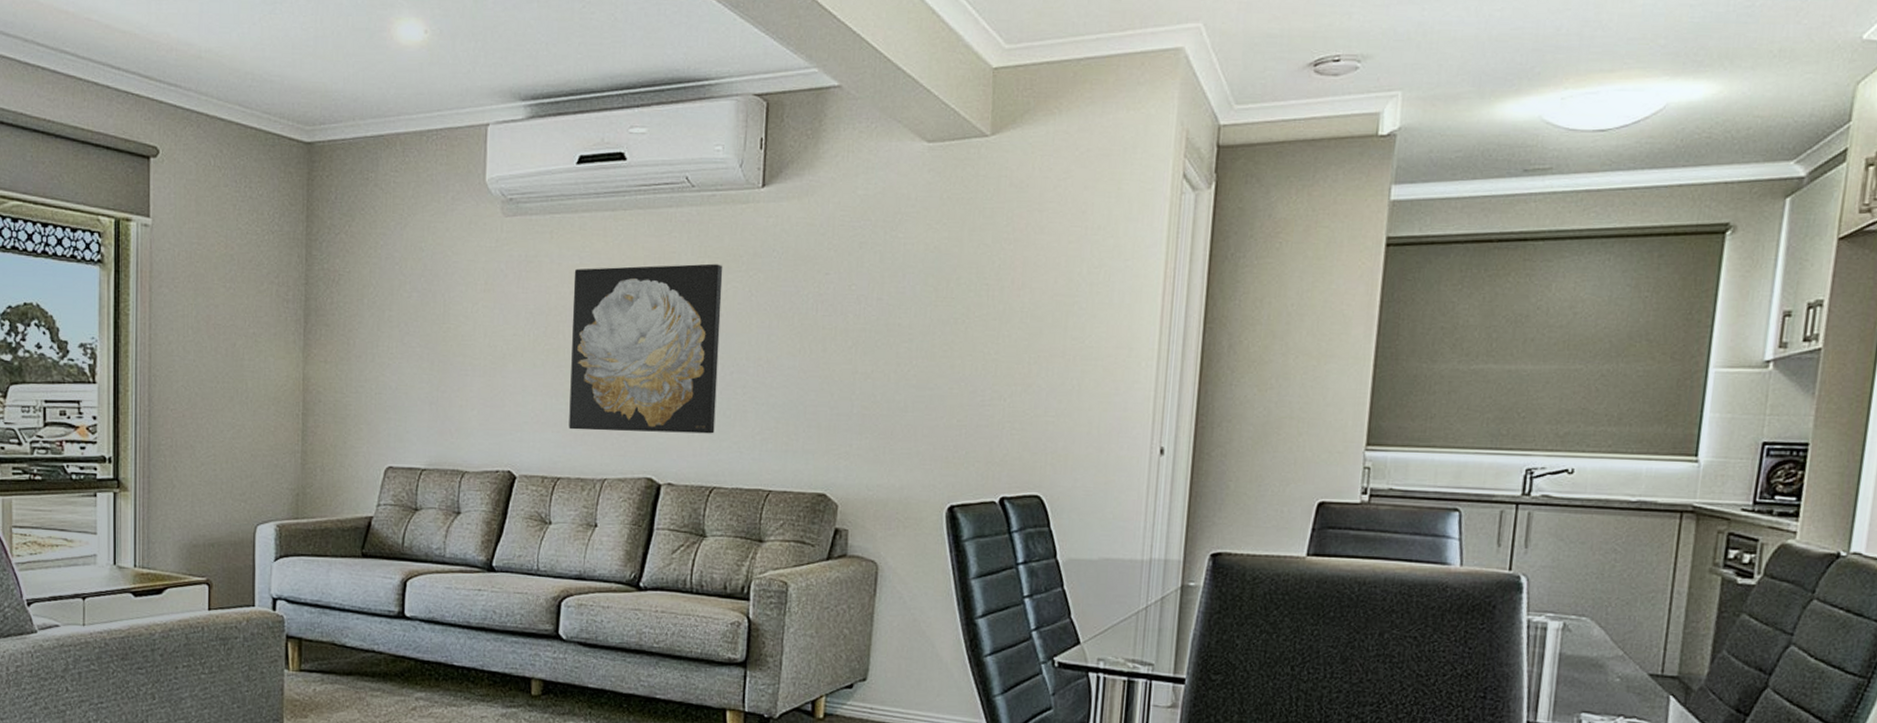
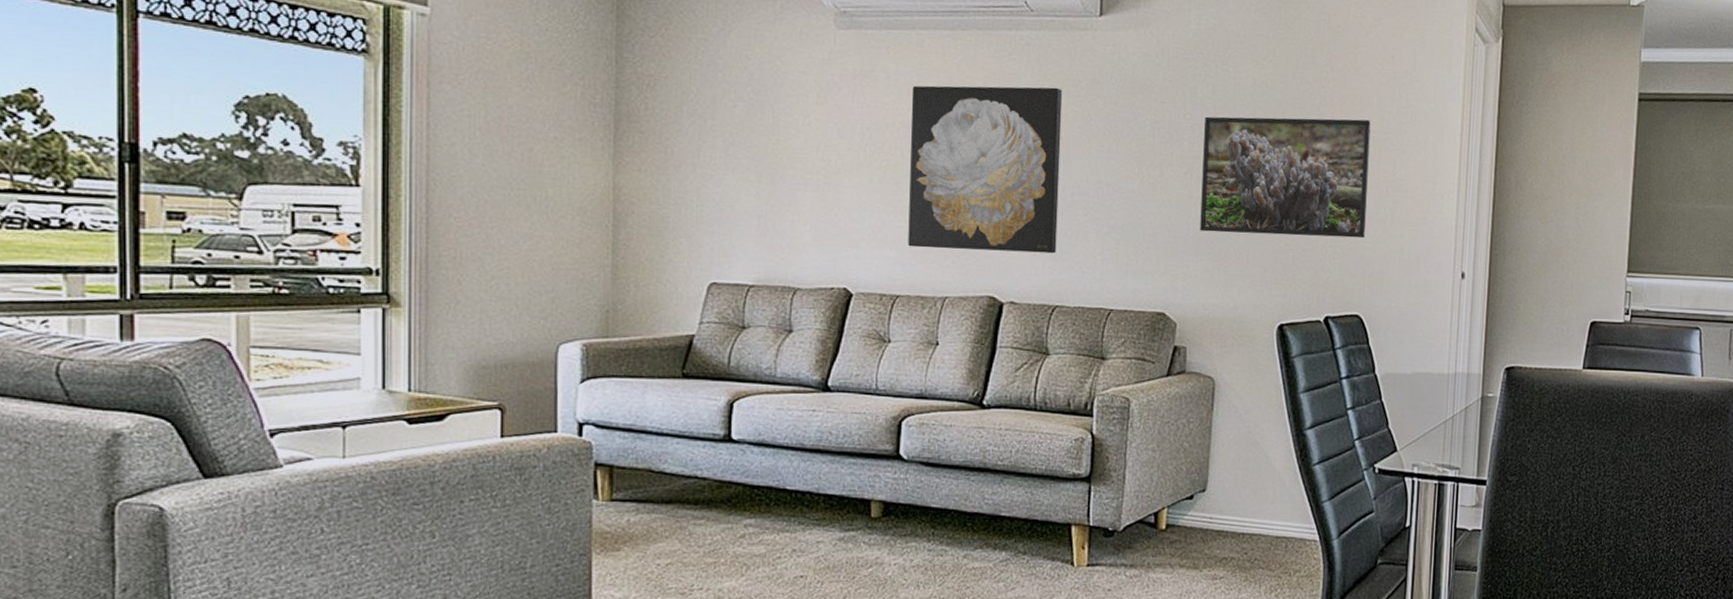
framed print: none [864,282,1057,412] -> present [1200,116,1371,238]

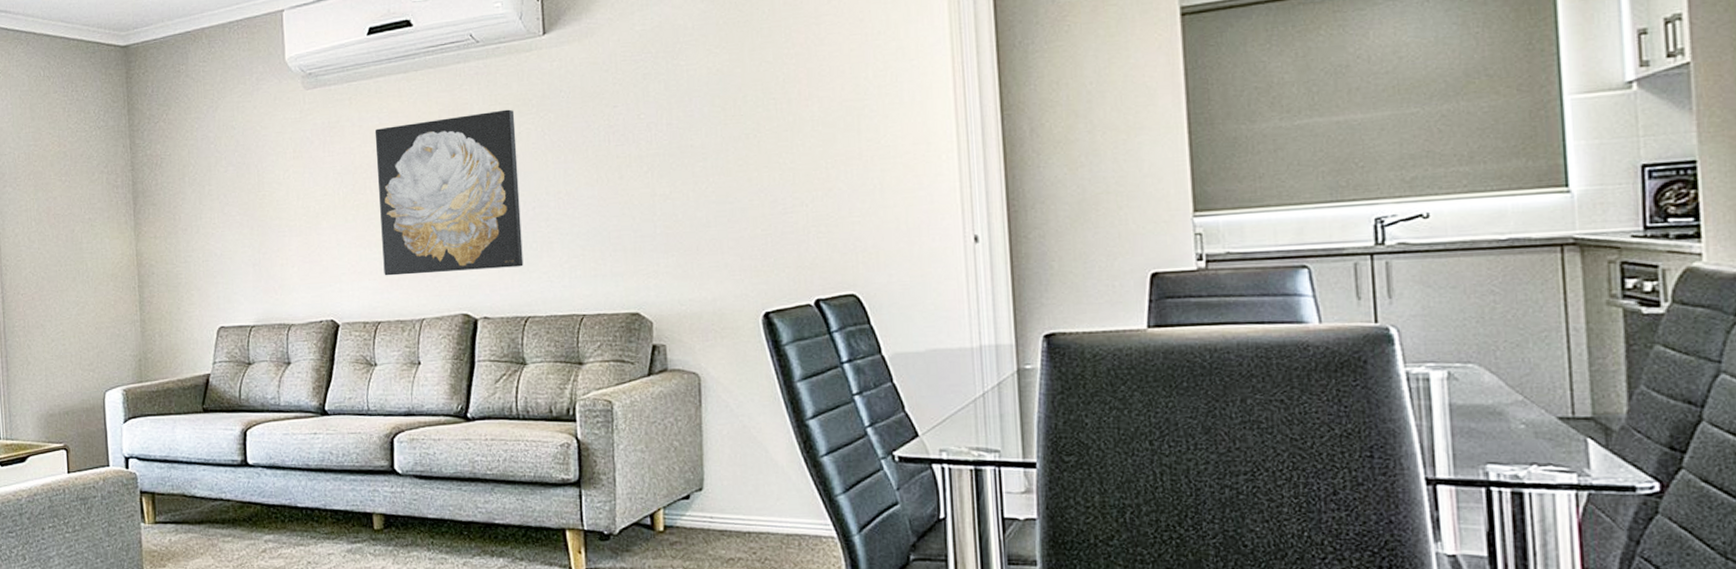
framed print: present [1200,116,1371,238] -> none [660,90,851,228]

